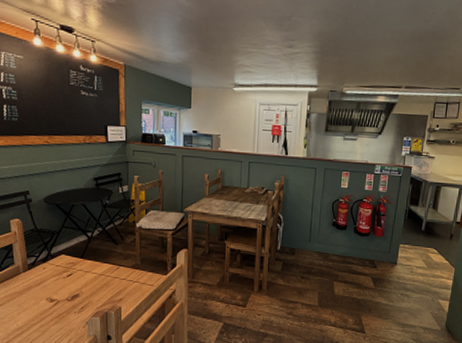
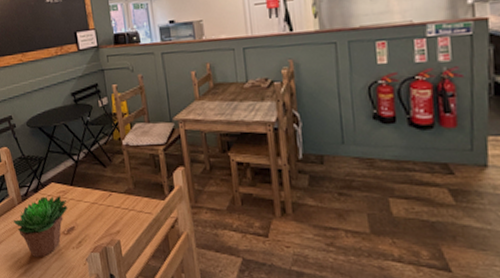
succulent plant: none [15,266,75,320] -> present [13,195,68,257]

